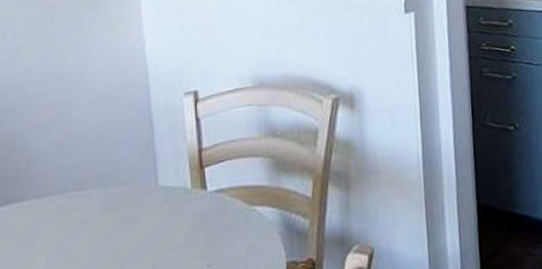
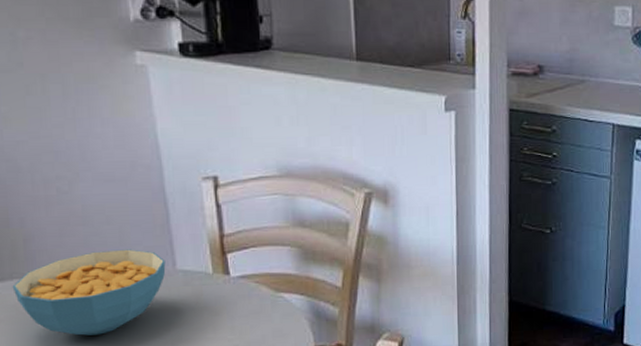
cereal bowl: none [13,167,149,259] -> present [12,249,166,336]

